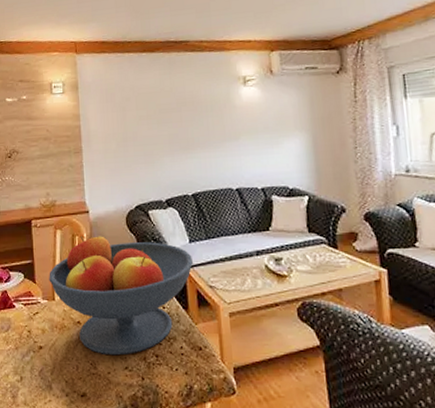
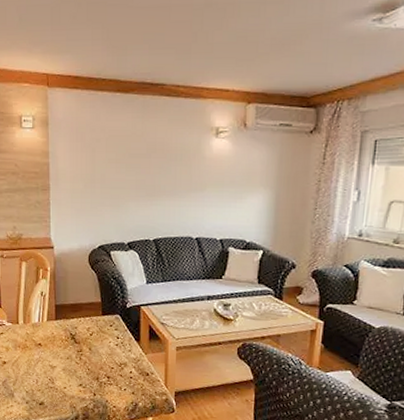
fruit bowl: present [49,236,194,356] -> none [14,269,149,375]

